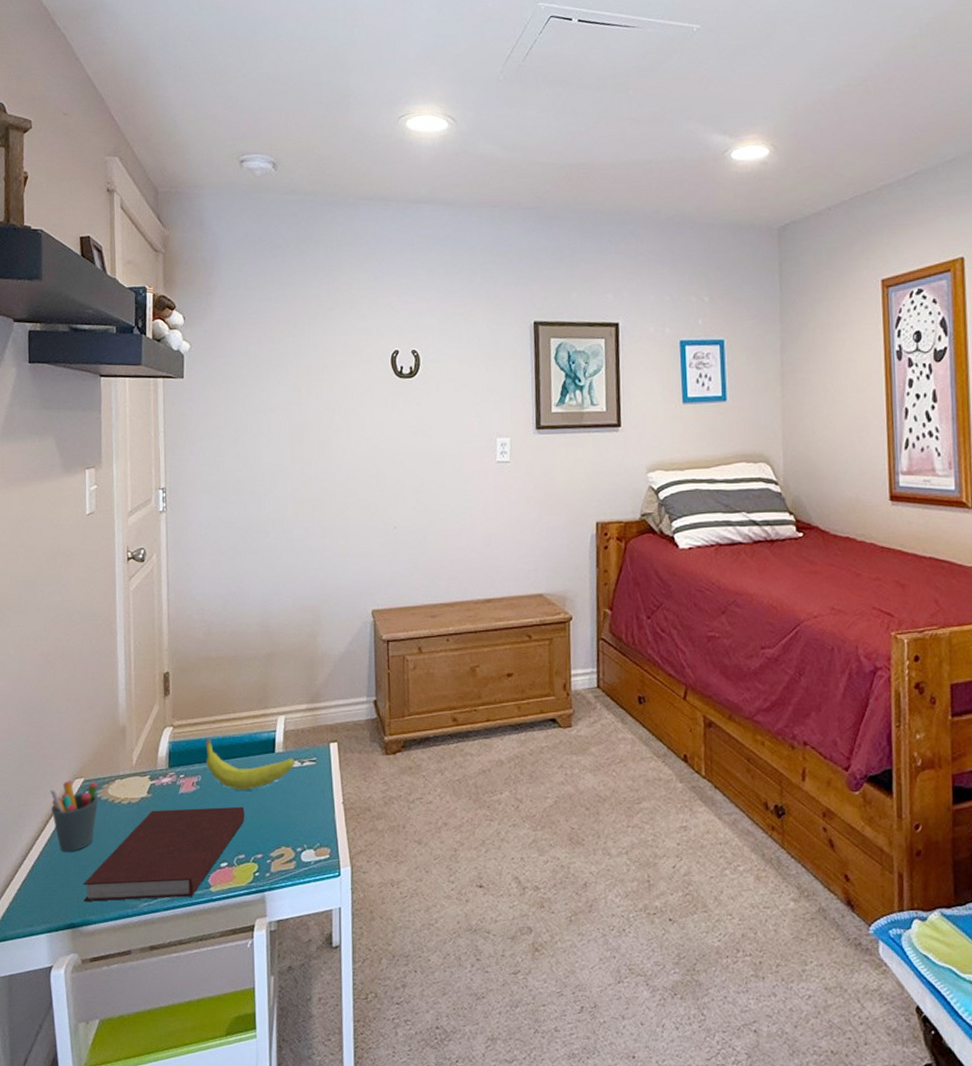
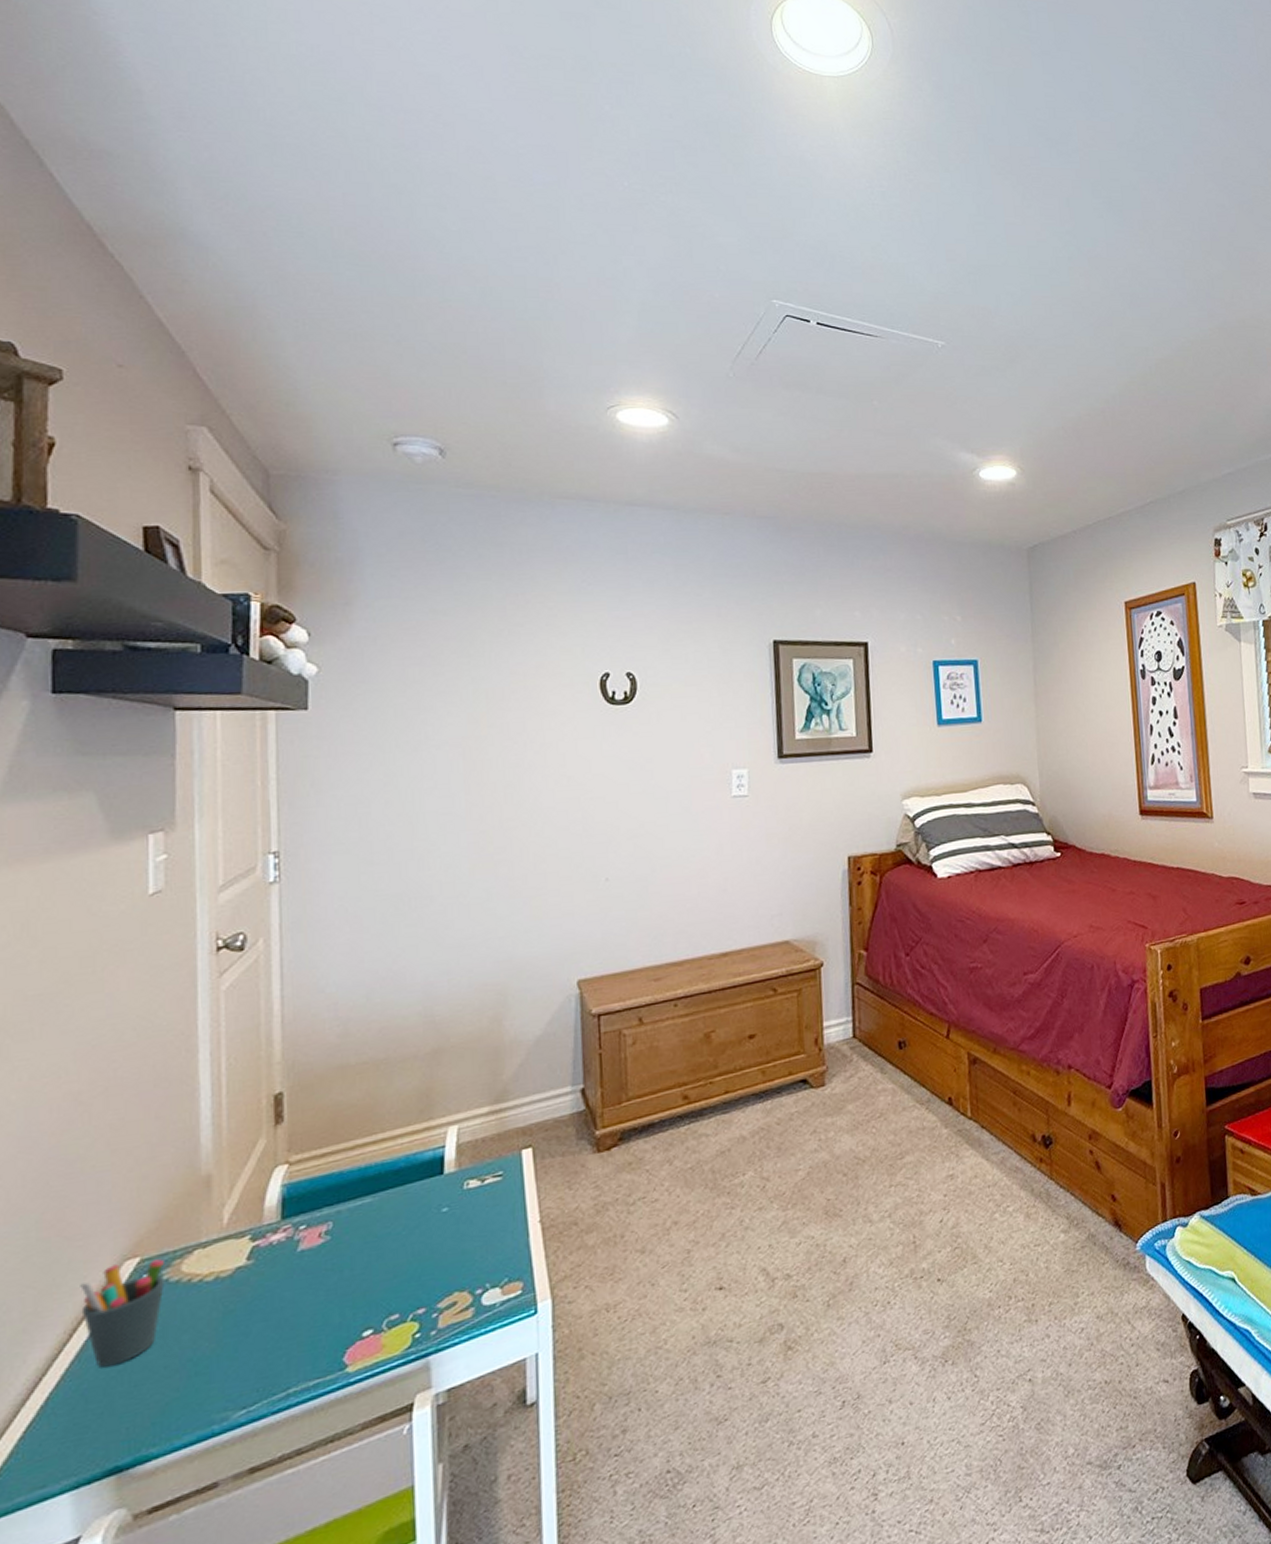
notebook: present [83,806,245,902] -> none [136,1251,400,1430]
fruit: present [205,738,295,790] -> none [339,1170,473,1232]

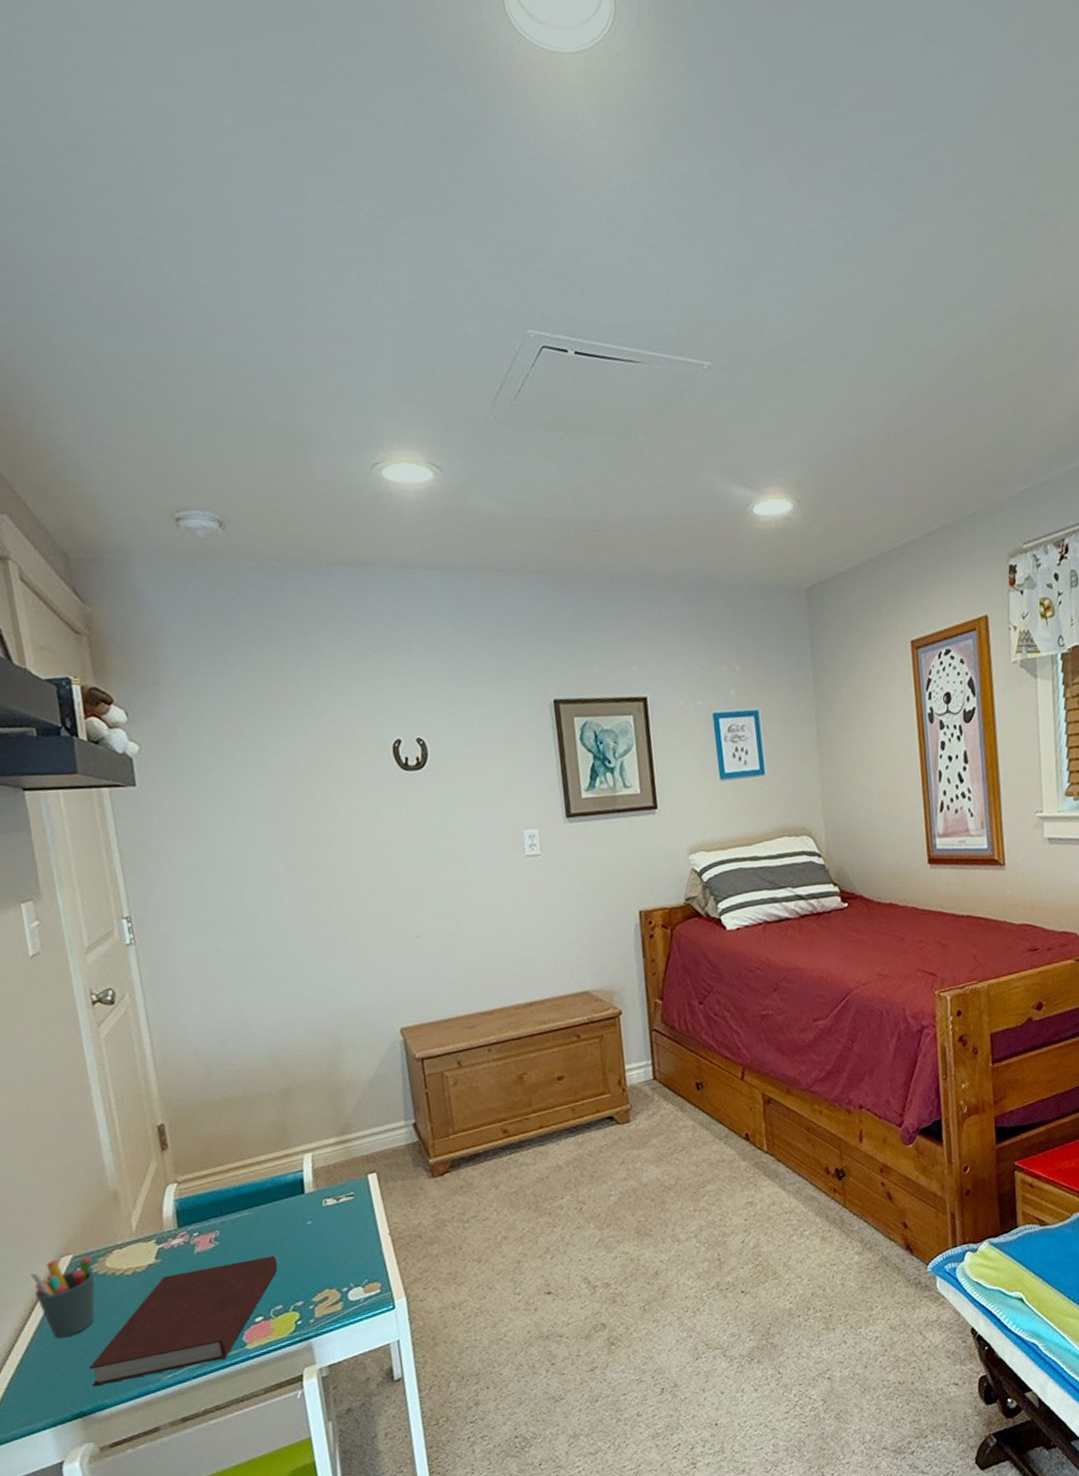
notebook: none [136,1251,400,1430] -> present [88,1255,278,1386]

